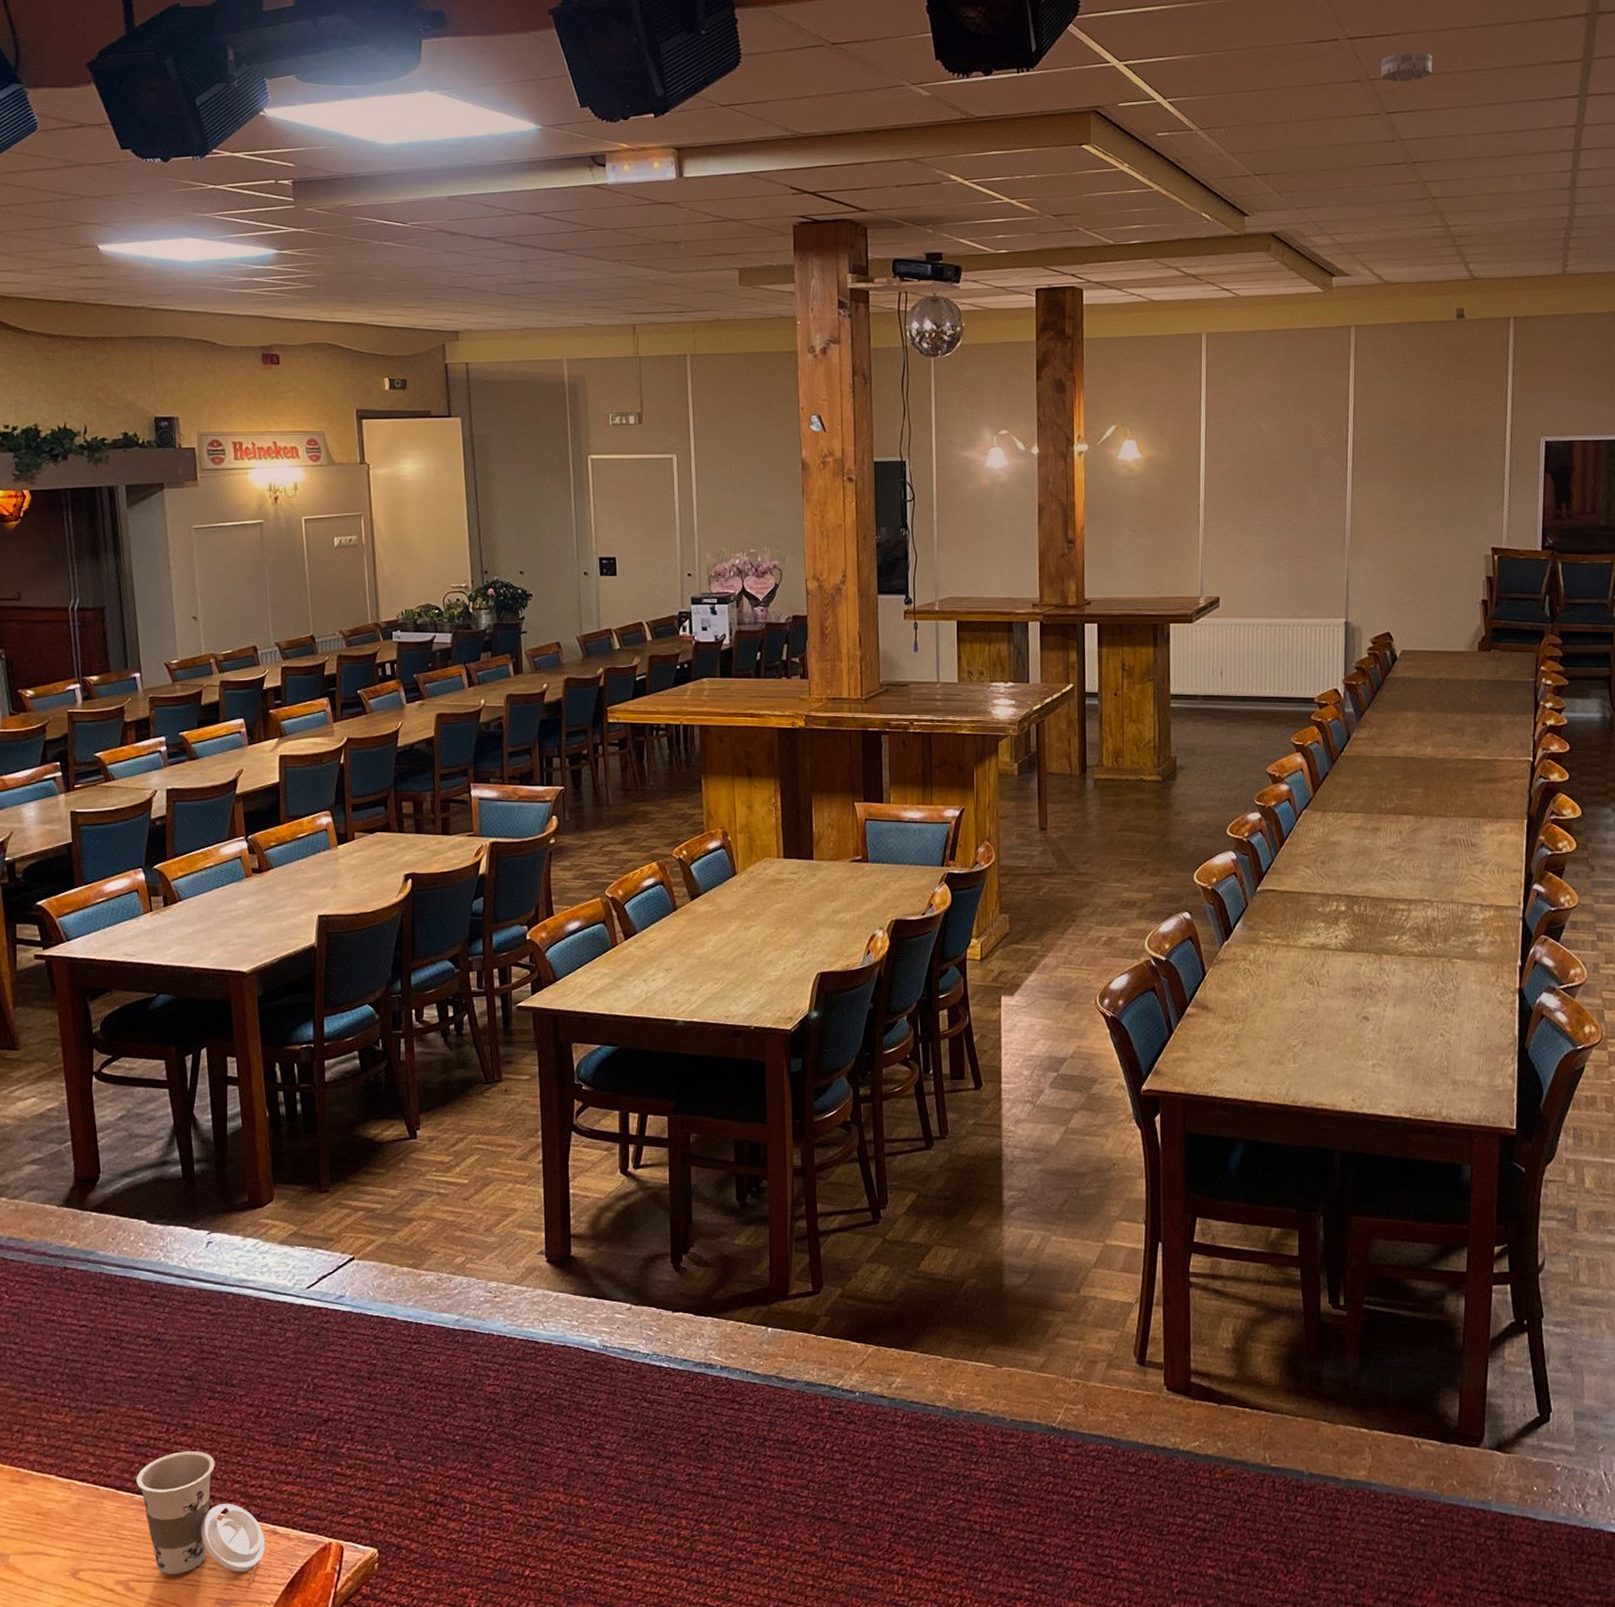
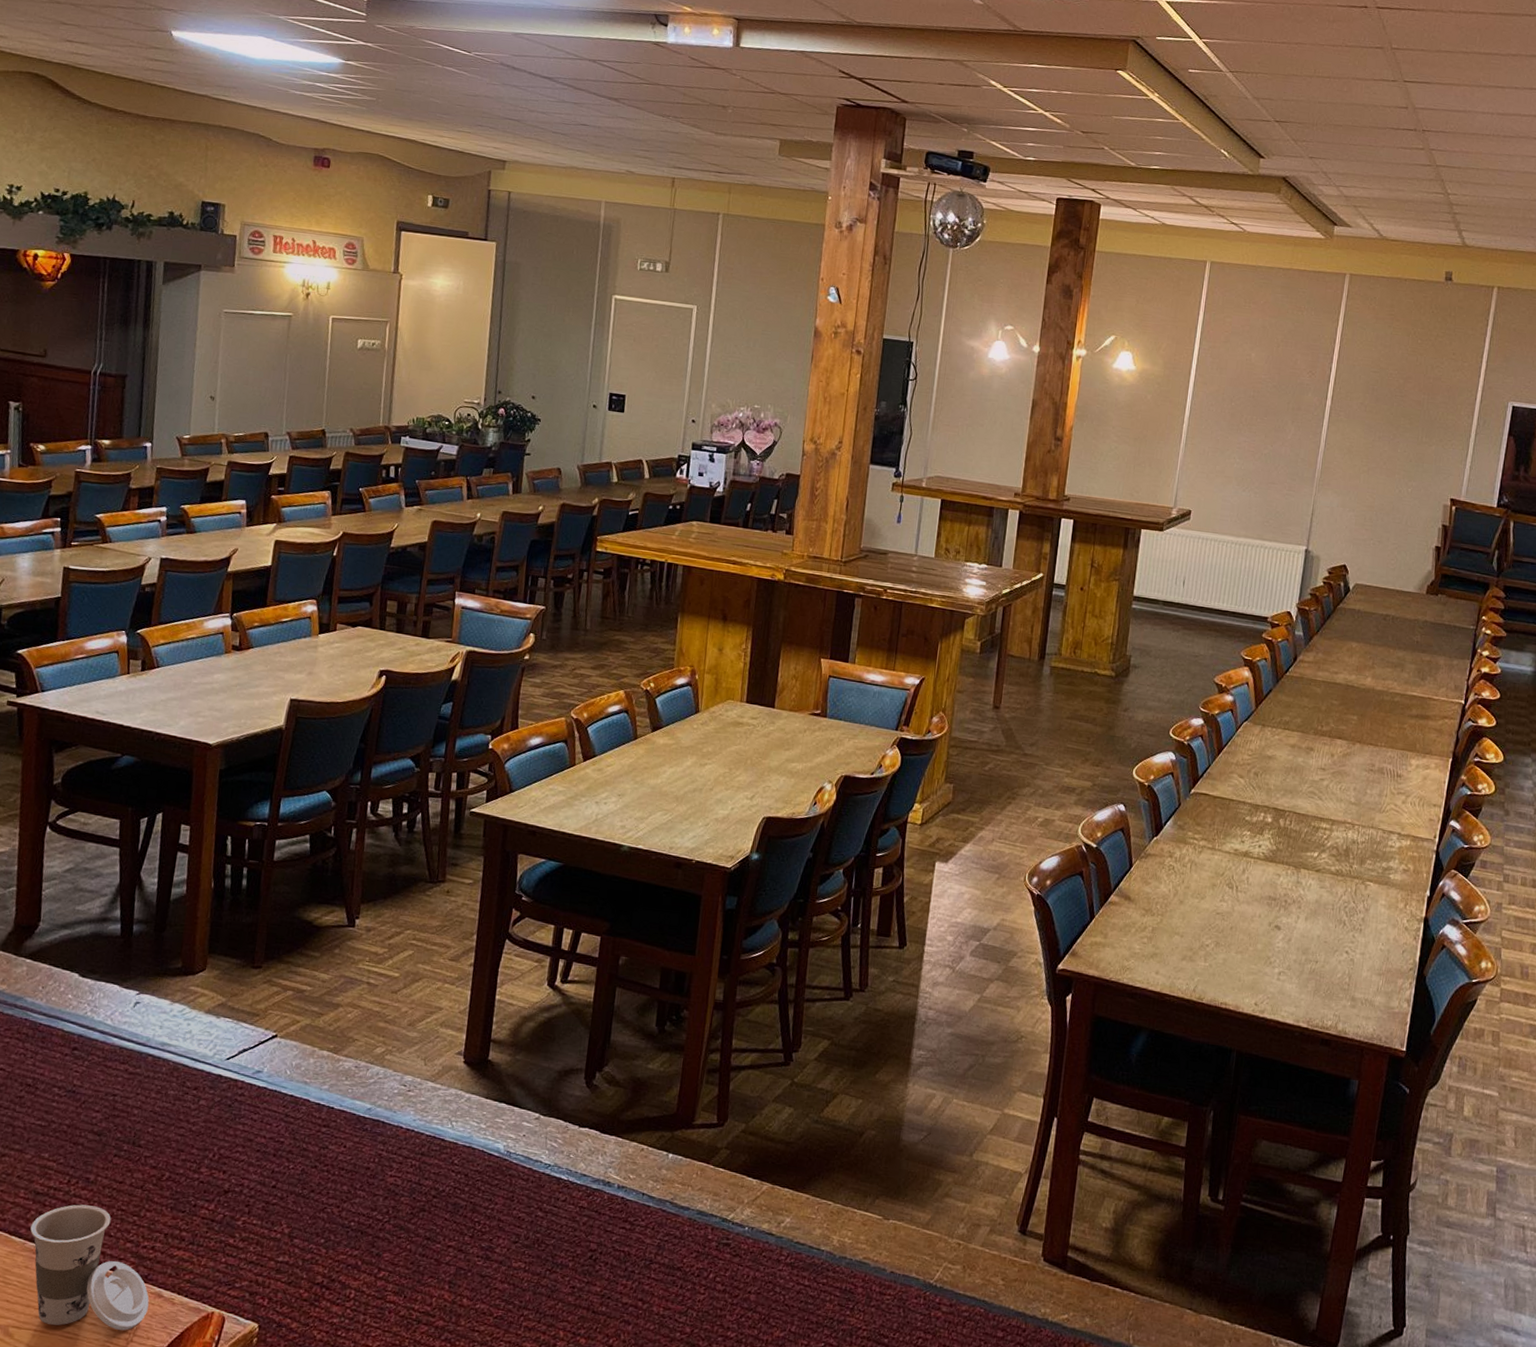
smoke detector: present [1381,52,1433,83] -> none [1403,27,1453,55]

